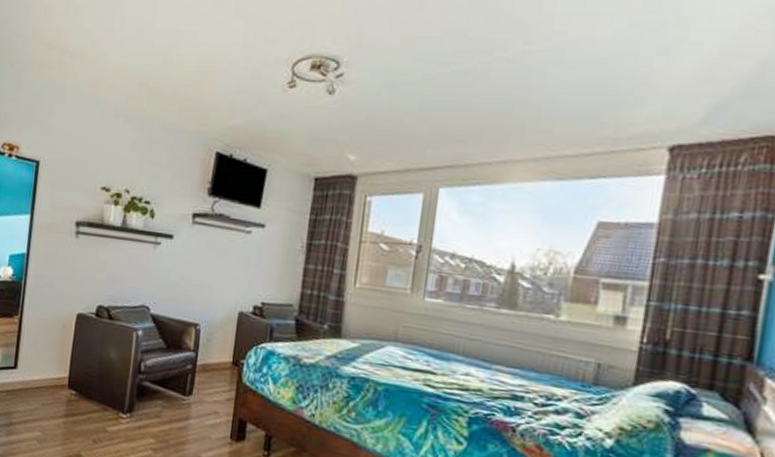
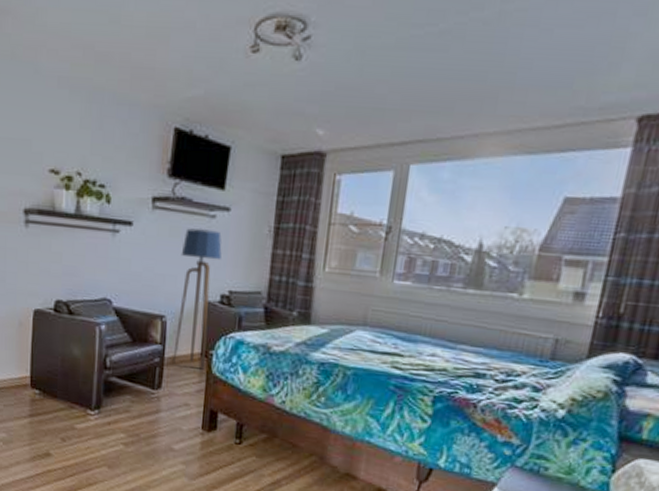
floor lamp: none [204,242,256,378] -> present [172,228,222,370]

